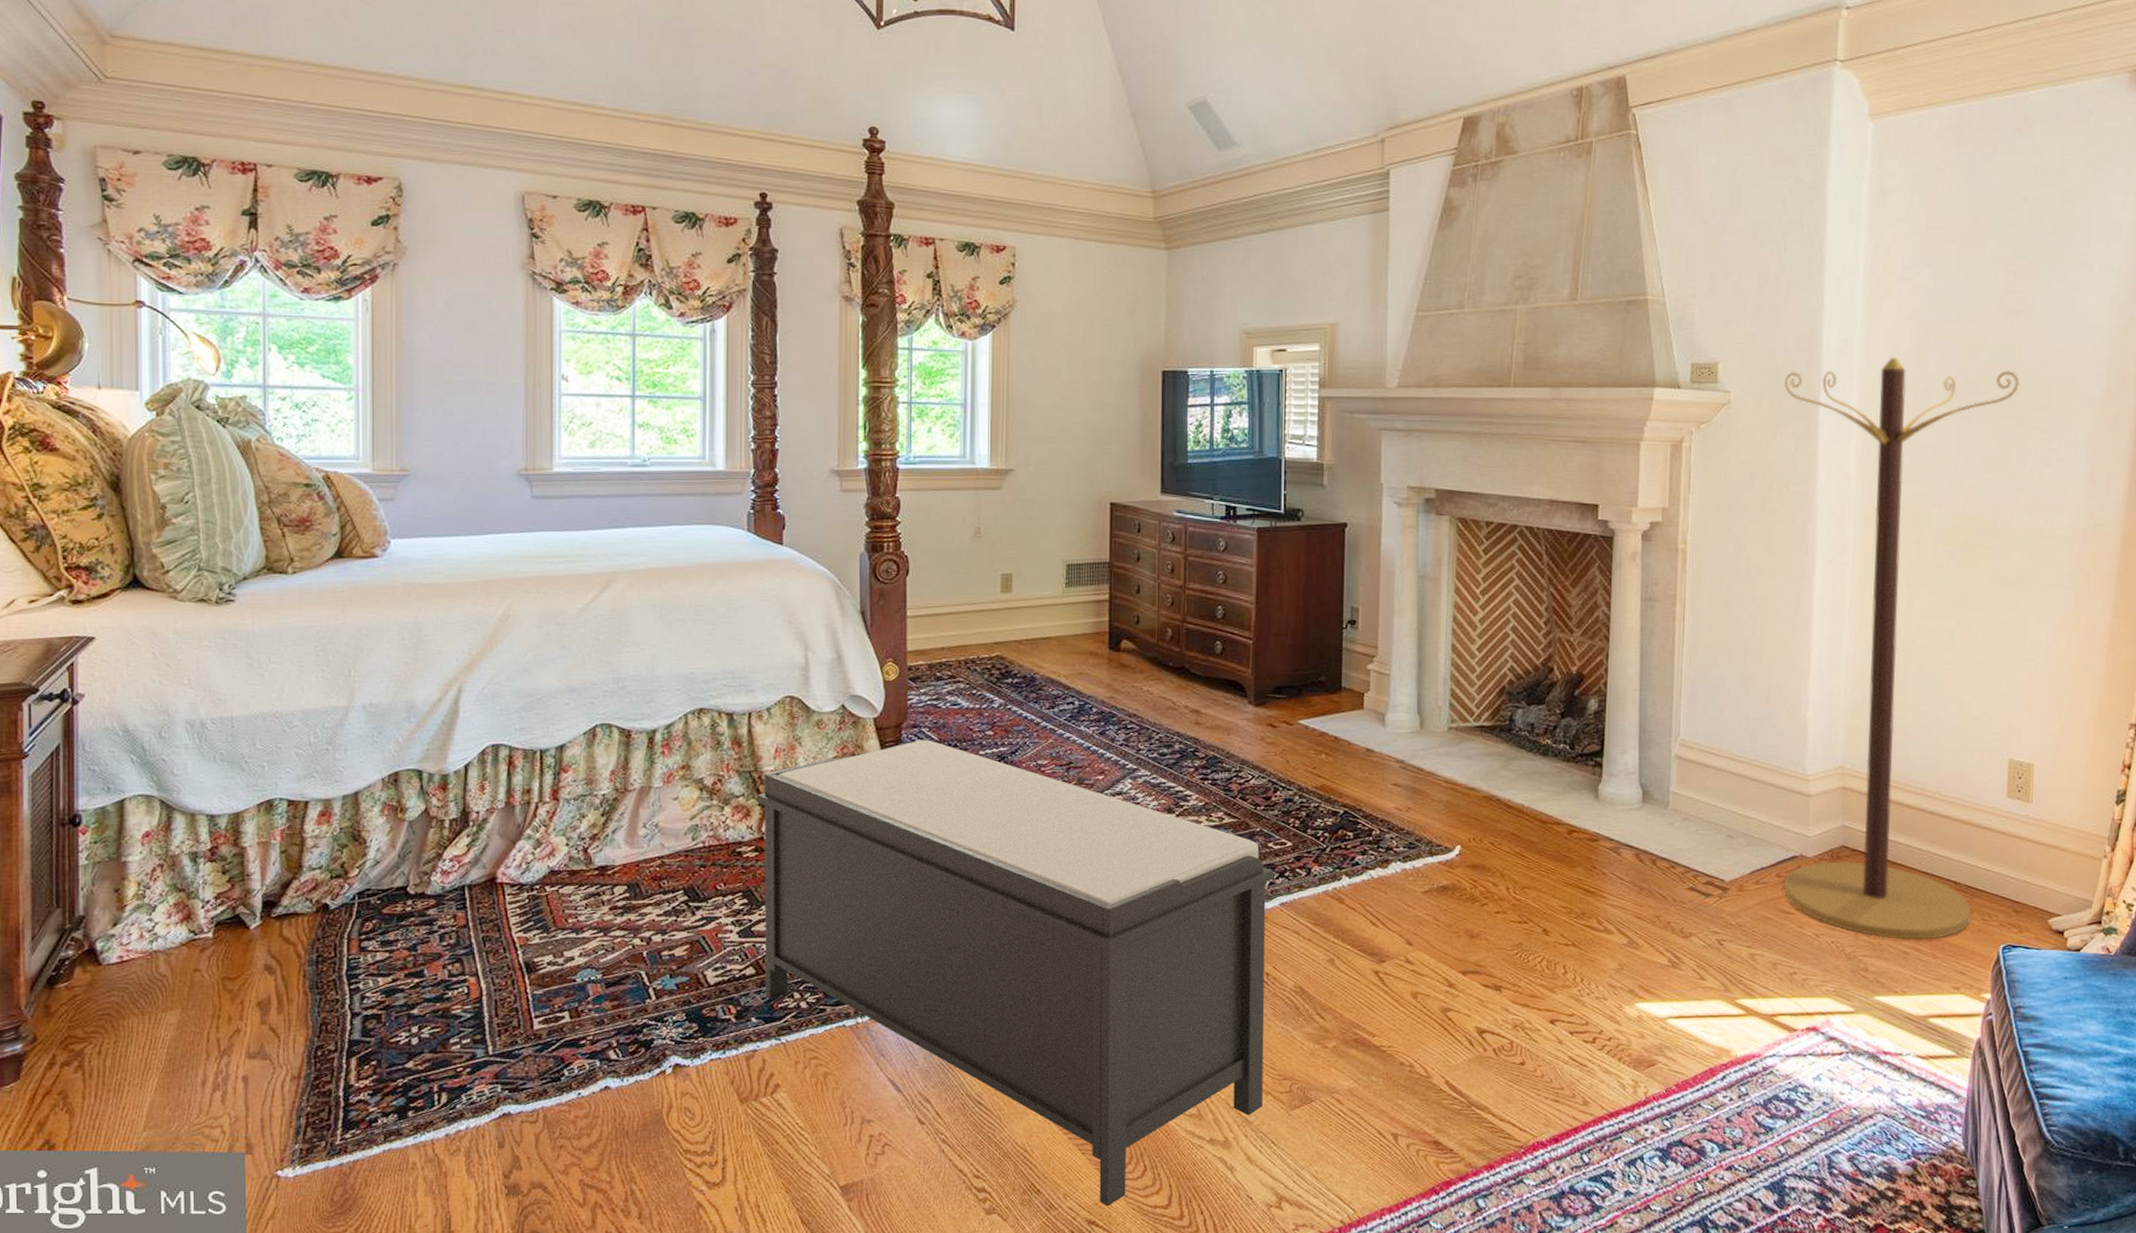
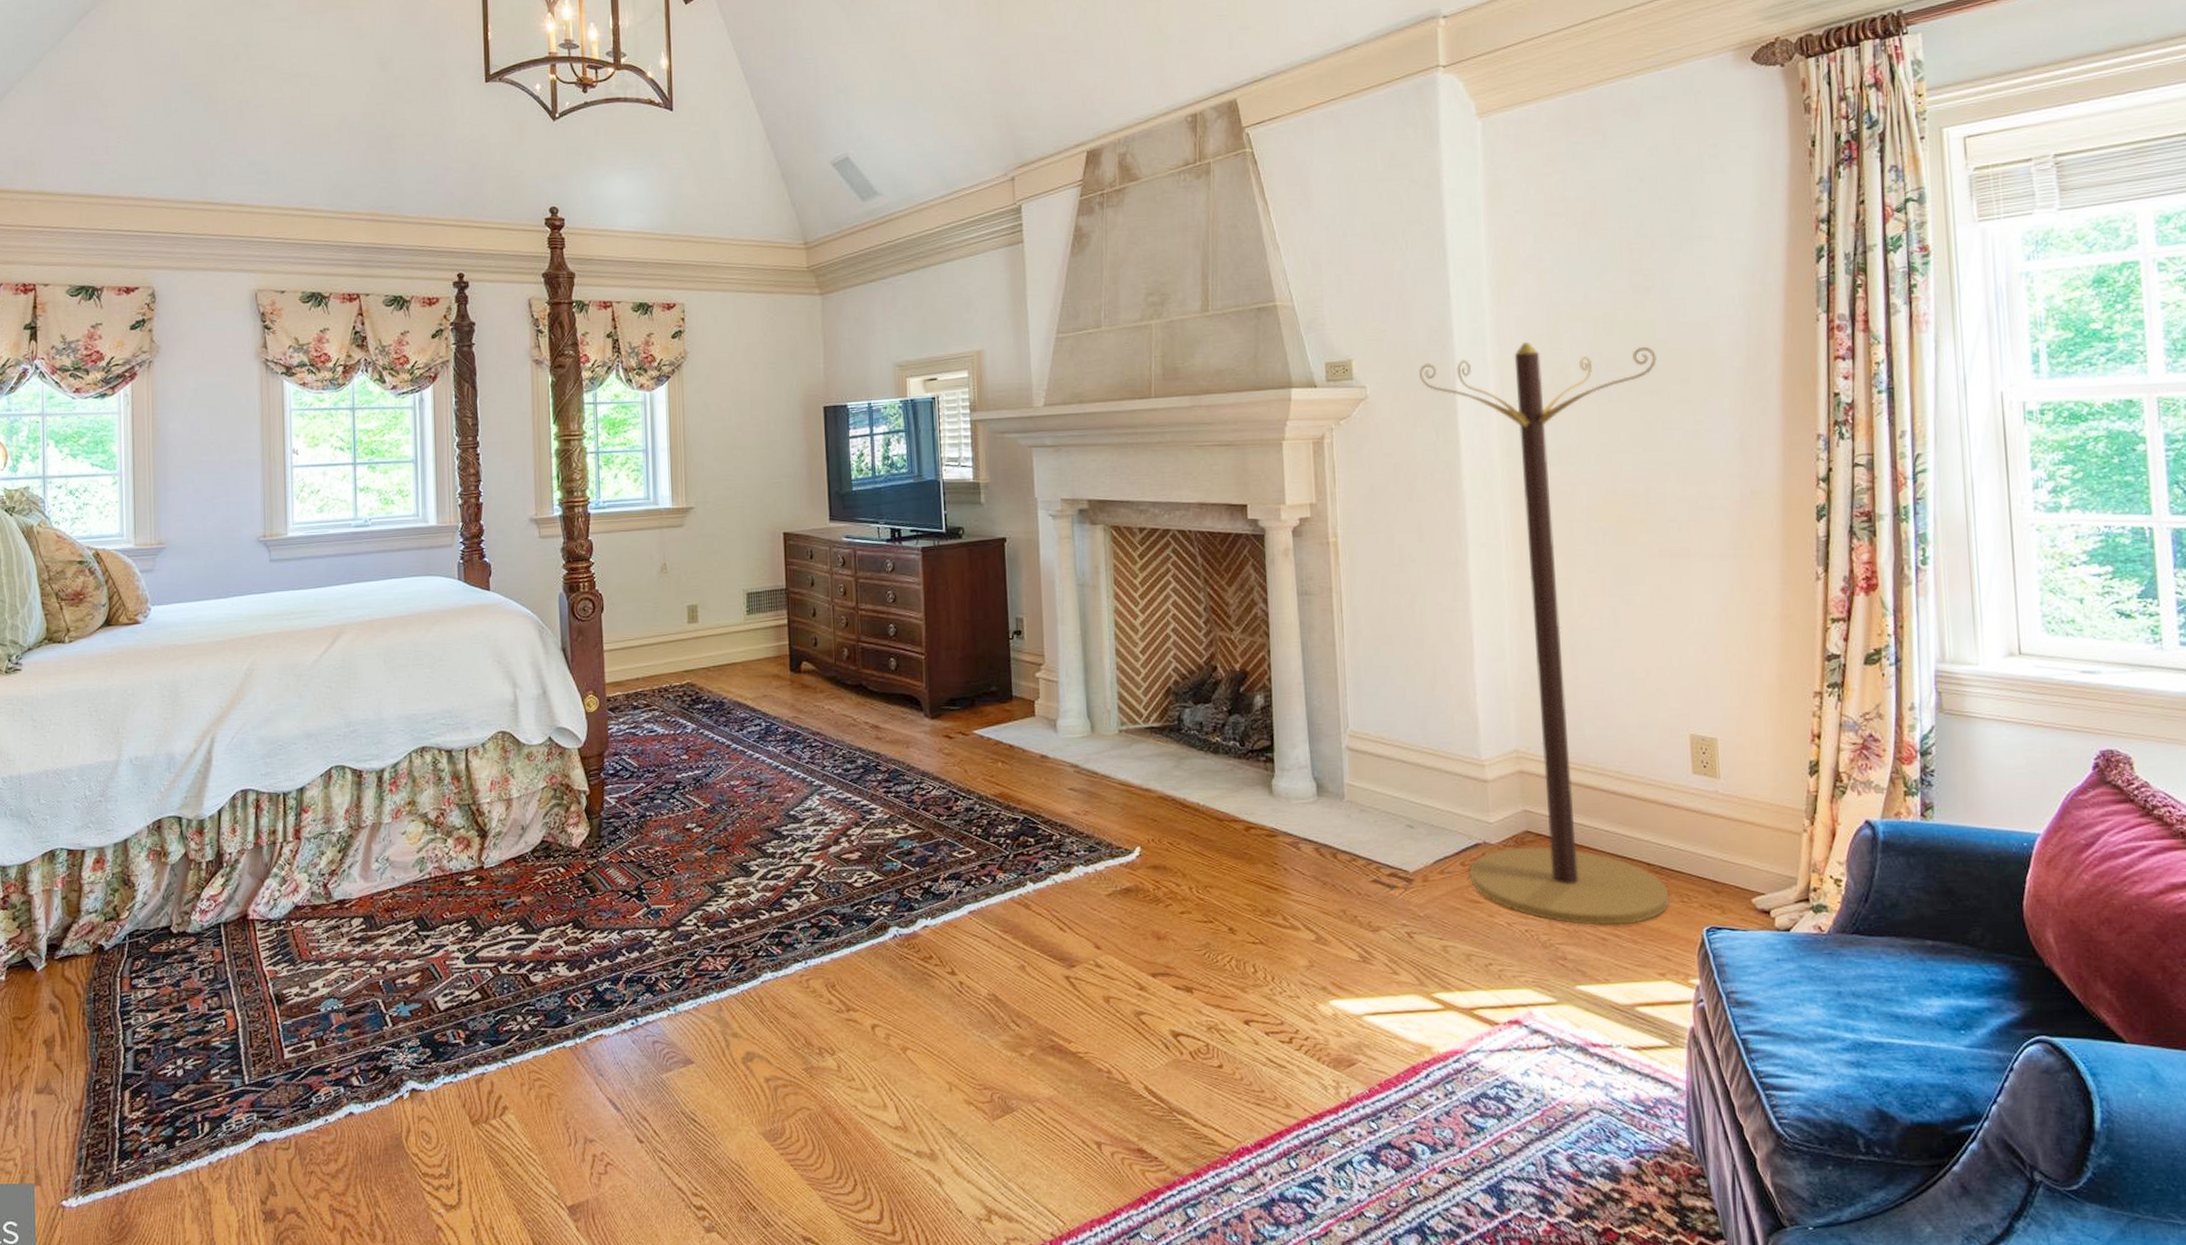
bench: present [757,739,1273,1207] -> none [476,766,965,1223]

